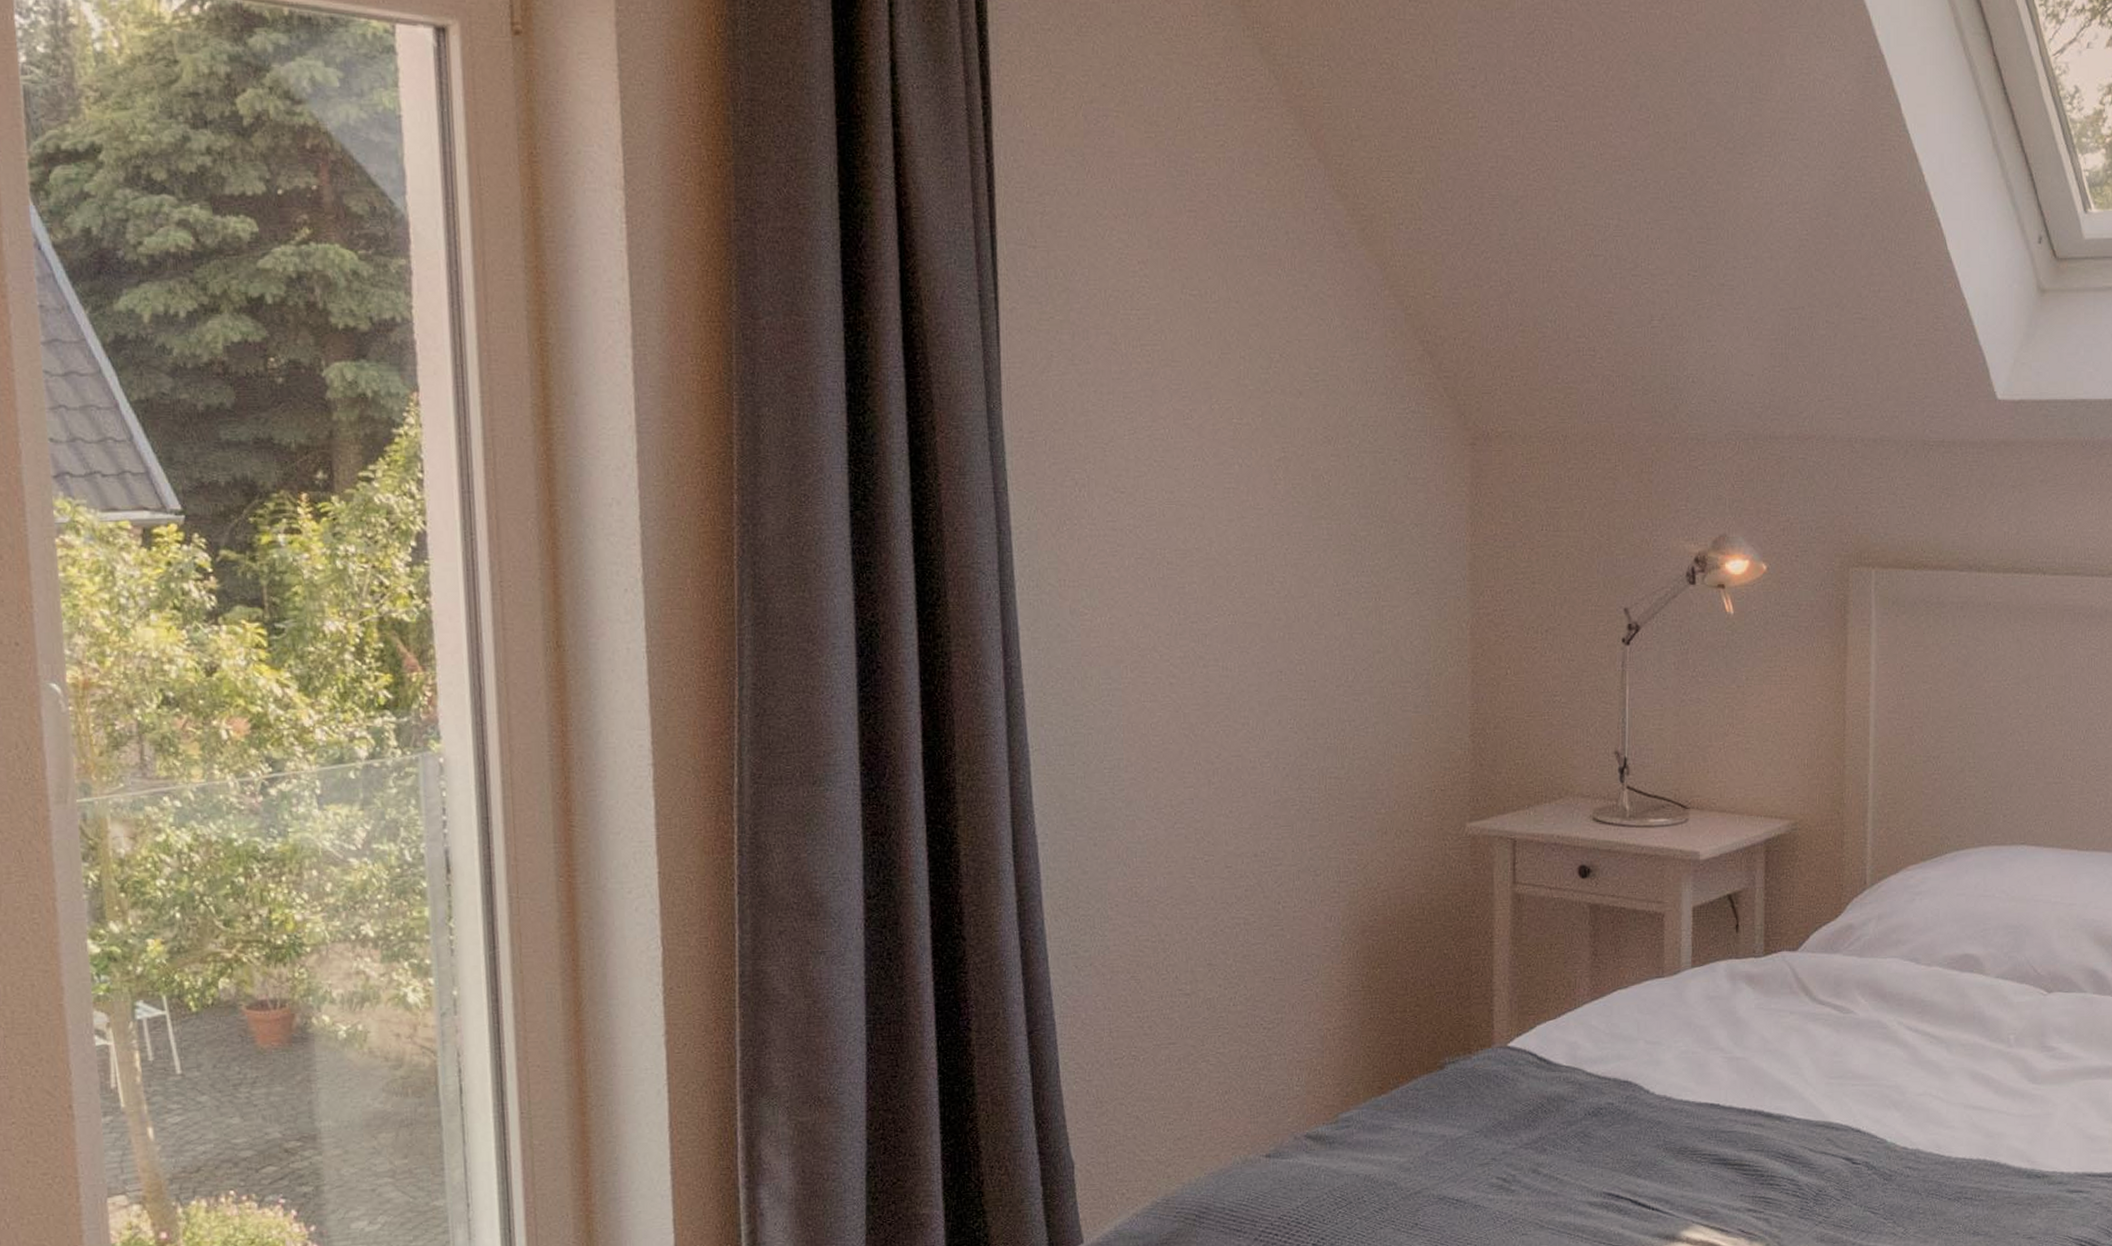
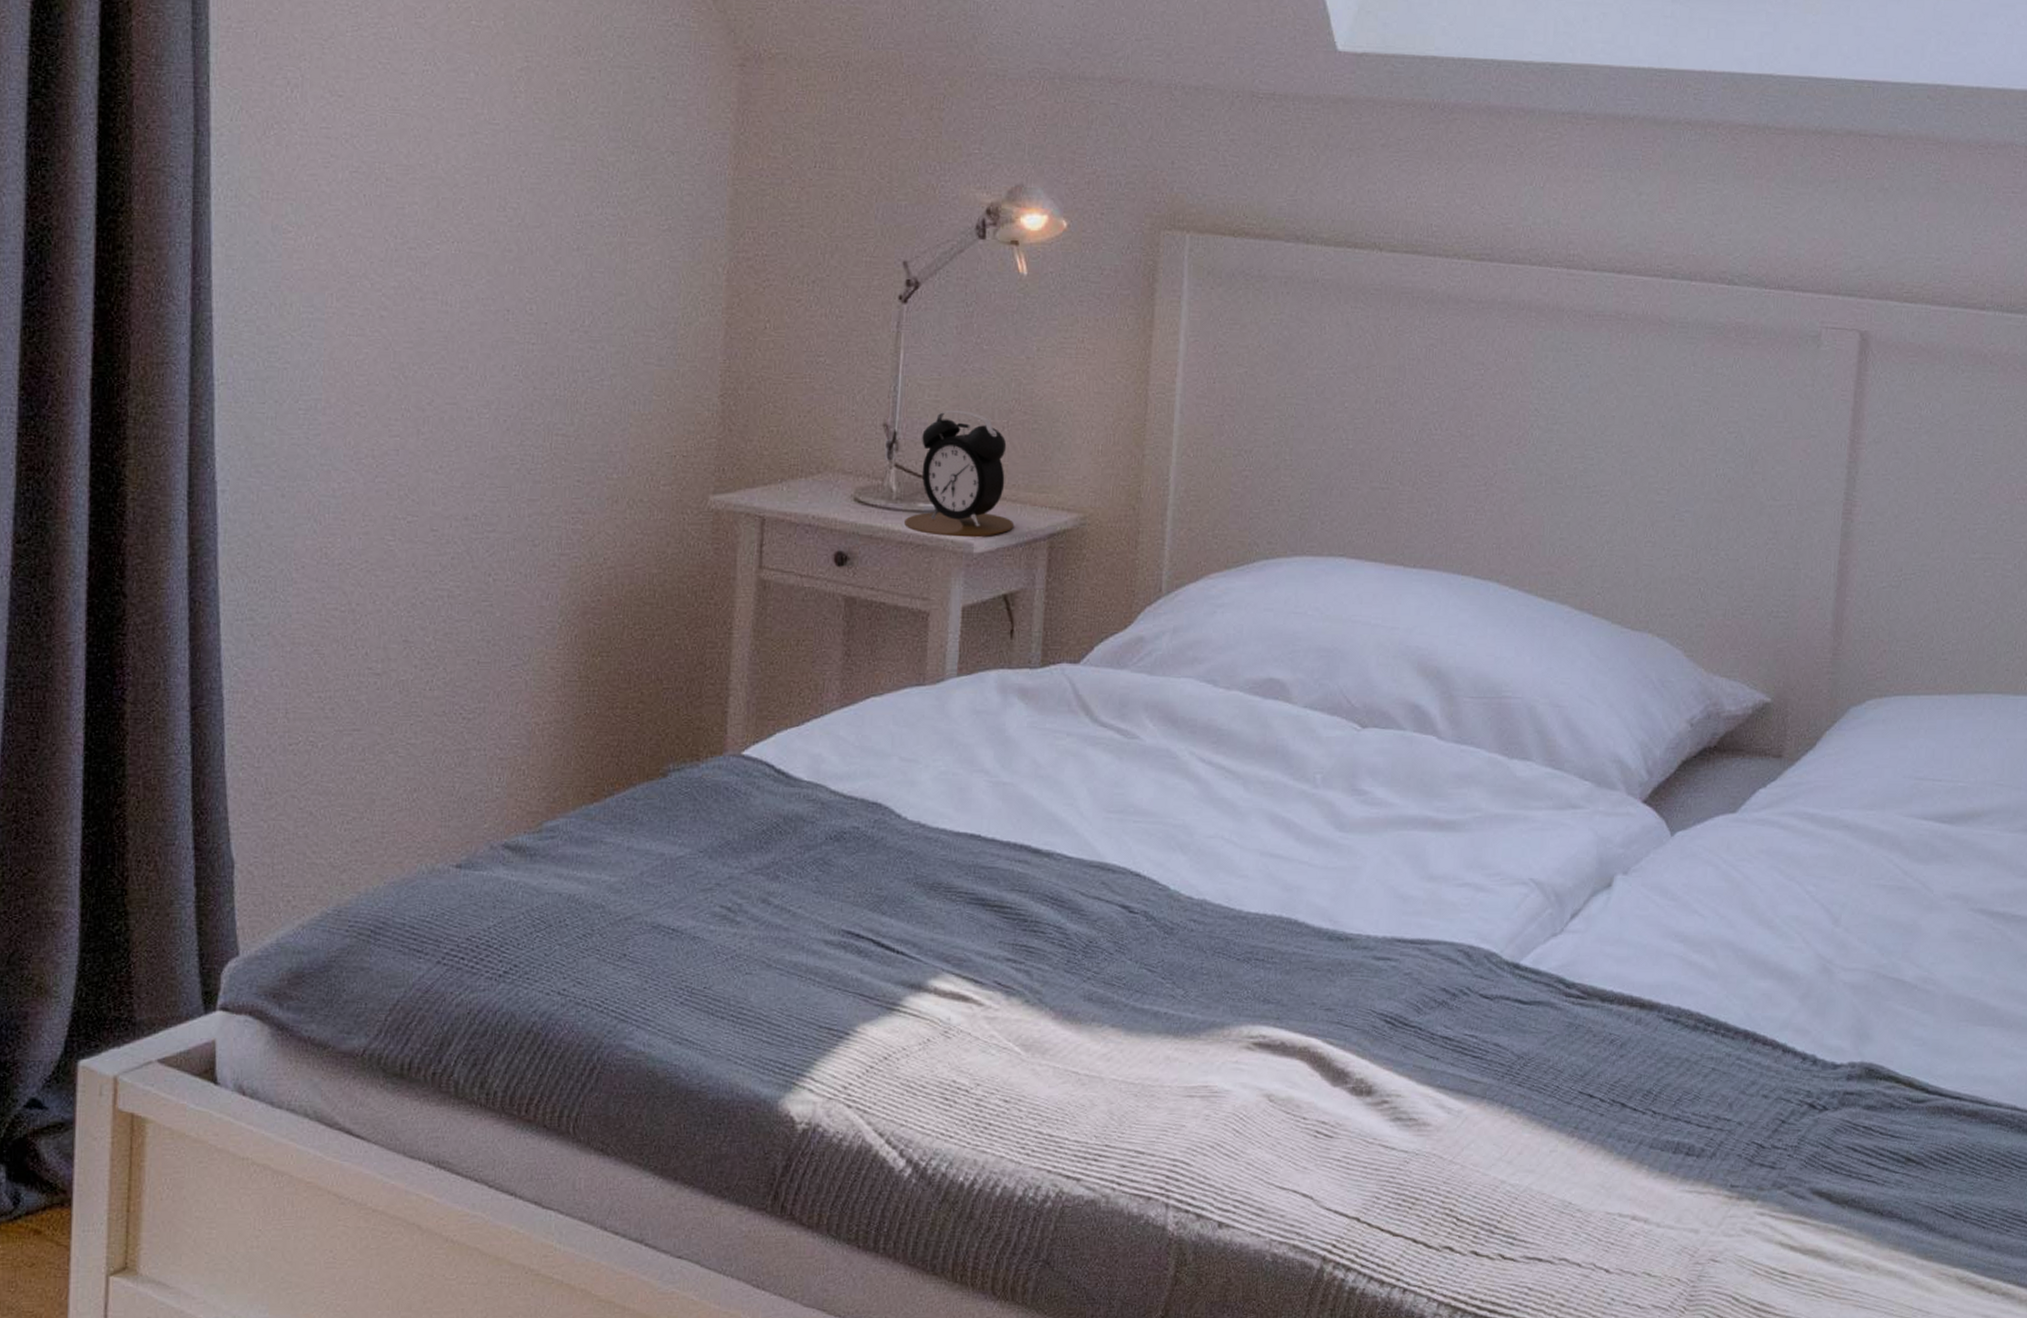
alarm clock: none [1638,736,1733,847] -> present [904,411,1013,537]

